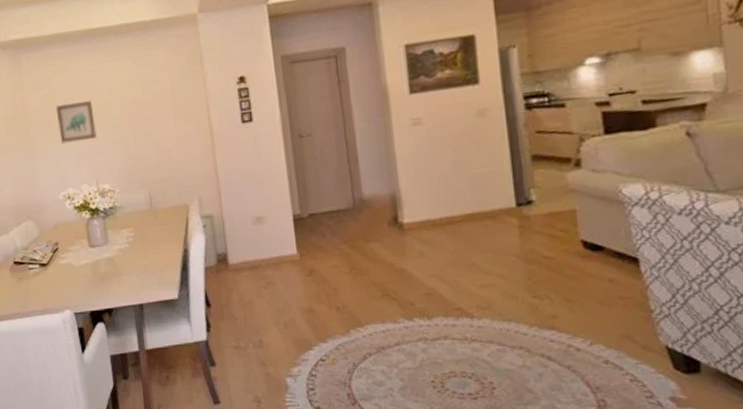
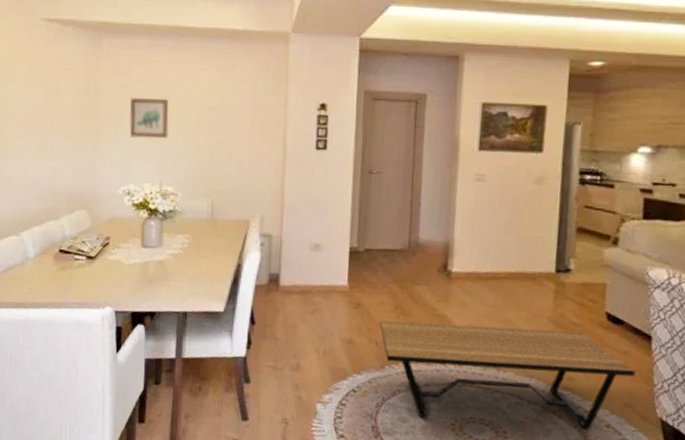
coffee table: none [337,265,628,378] -> present [380,320,636,429]

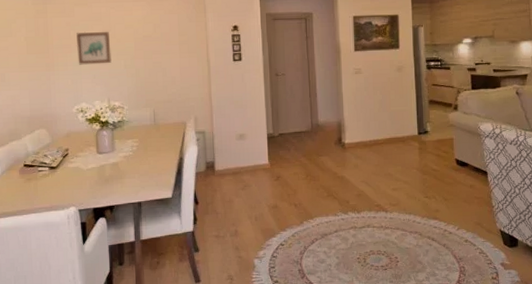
coffee table: present [380,320,636,429] -> none [296,176,480,256]

